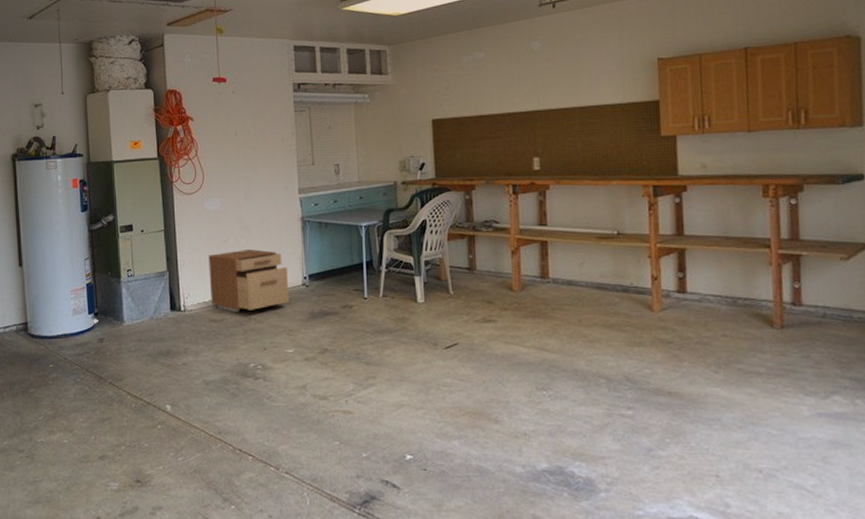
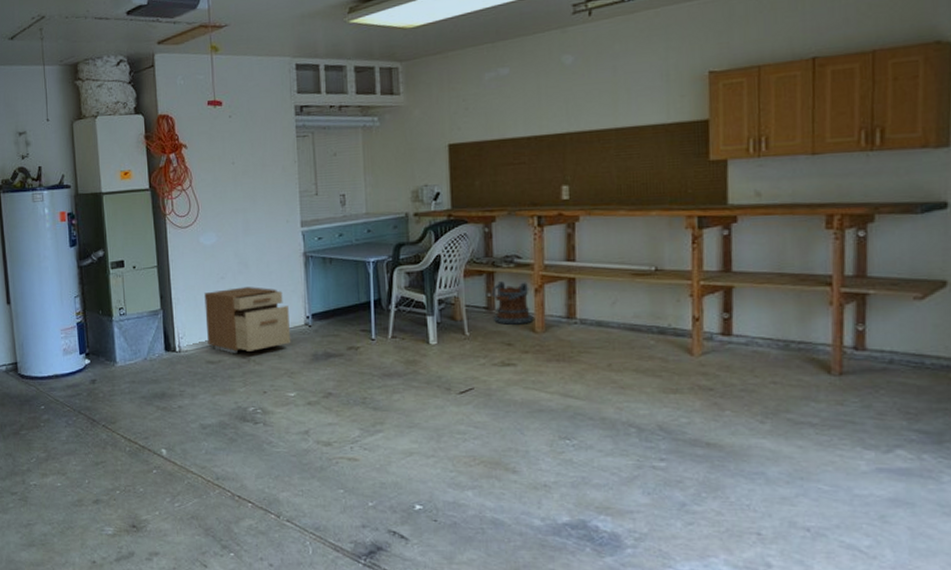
bucket: none [473,244,511,284] -> present [491,281,534,325]

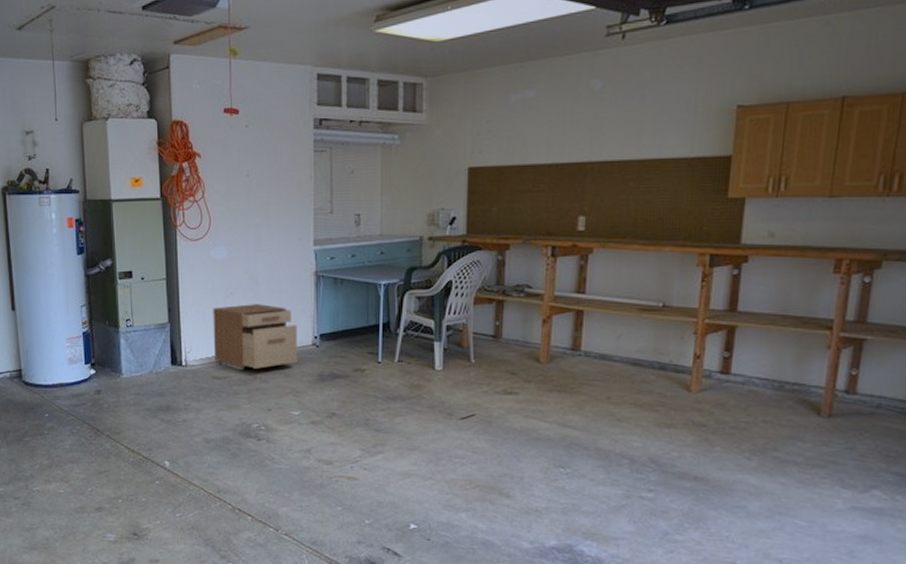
bucket: present [491,281,534,325] -> none [500,310,539,354]

